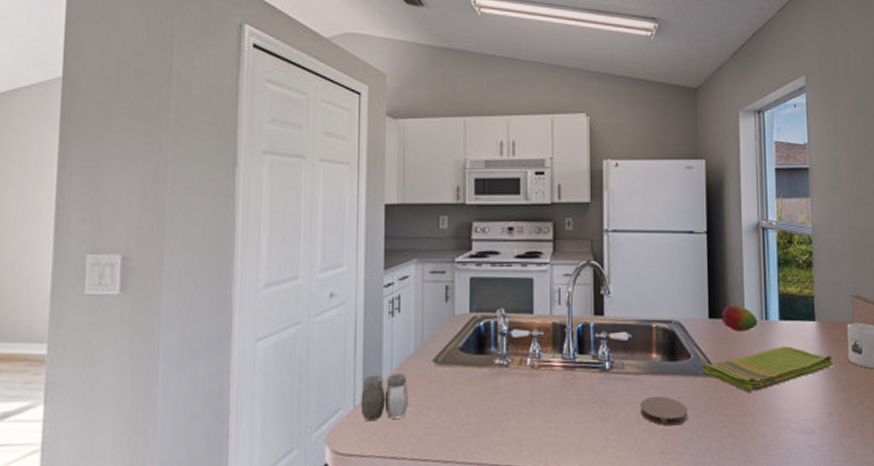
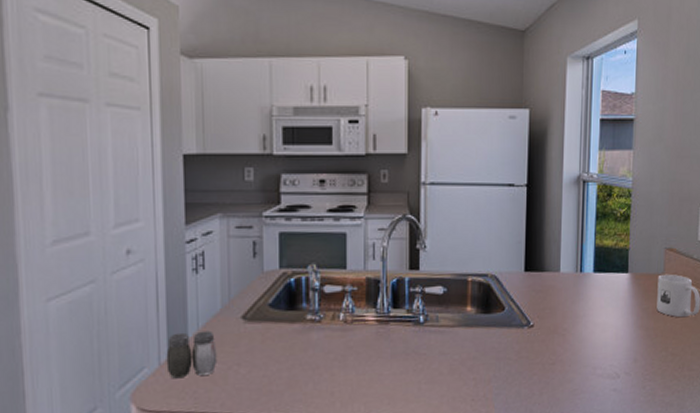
coaster: present [639,396,688,426] -> none [453,347,500,375]
dish towel: present [702,346,833,392] -> none [515,297,642,341]
fruit: present [721,305,758,332] -> none [537,258,572,284]

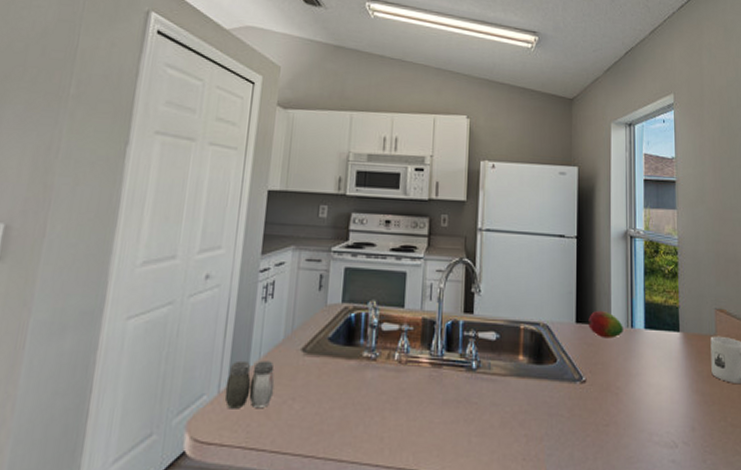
fruit: none [537,258,572,284] -> present [588,311,623,339]

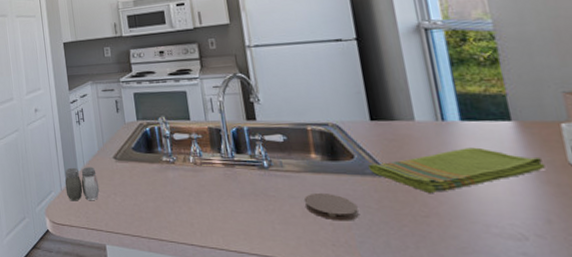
coaster: none [504,399,552,432] -> present [303,192,359,221]
dish towel: none [568,356,696,400] -> present [368,147,545,193]
fruit: present [588,311,623,339] -> none [385,107,432,133]

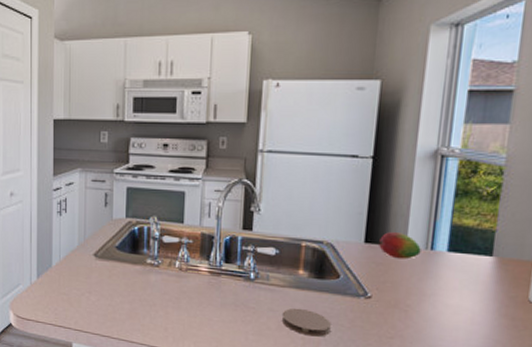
salt and pepper shaker: present [64,167,100,201] -> none [36,261,74,298]
dish towel: present [368,147,545,193] -> none [351,277,508,317]
fruit: none [385,107,432,133] -> present [379,232,421,259]

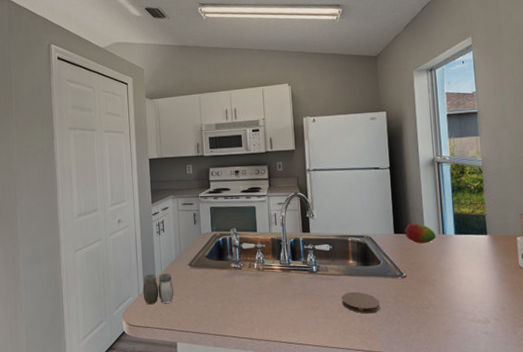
salt and pepper shaker: none [36,261,74,298] -> present [142,273,174,305]

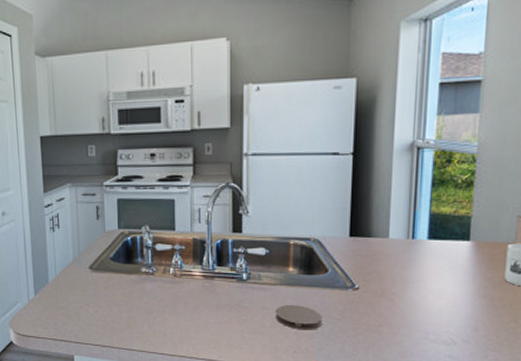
salt and pepper shaker: present [142,273,174,305] -> none [33,277,72,312]
fruit: present [405,223,436,244] -> none [363,224,403,250]

